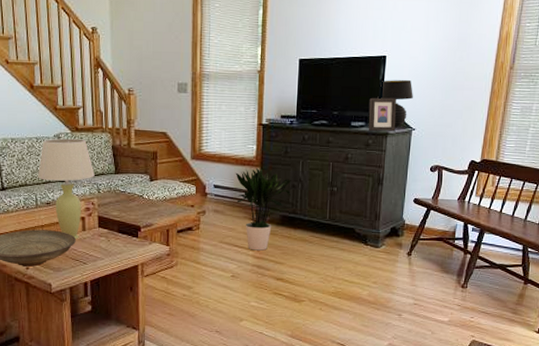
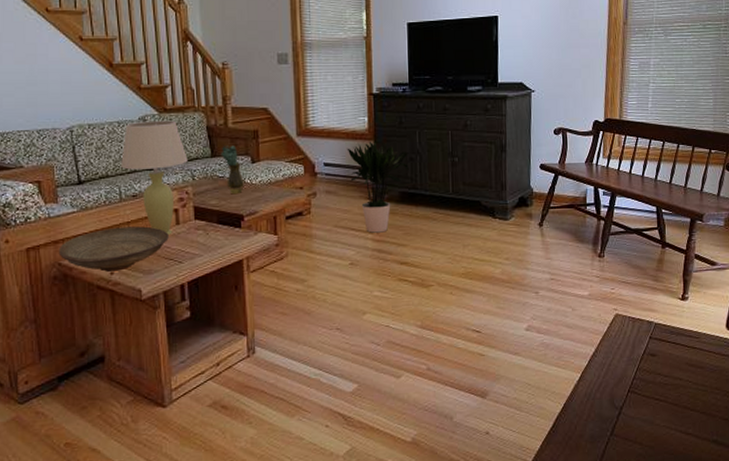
vase: none [123,163,143,208] -> present [220,144,244,195]
picture frame: present [368,97,396,132] -> none [484,59,515,96]
table lamp: present [377,79,413,127] -> none [493,39,529,89]

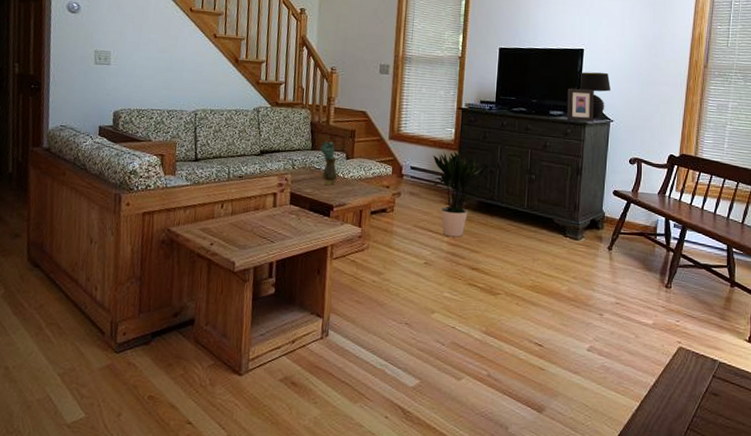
decorative bowl: present [58,226,169,272] -> none [169,203,265,243]
table lamp: present [121,120,188,236] -> none [233,112,291,217]
picture frame: none [484,59,515,96] -> present [567,88,594,122]
table lamp: none [493,39,529,89] -> present [576,72,611,118]

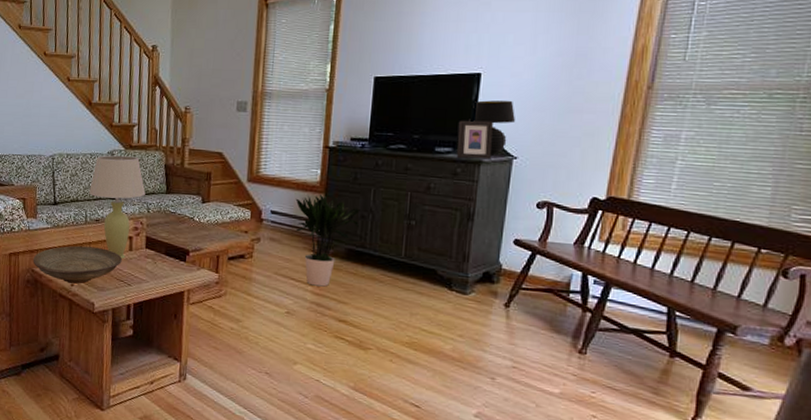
decorative bowl: none [169,203,265,243] -> present [33,245,122,284]
table lamp: none [233,112,291,217] -> present [89,155,146,260]
vase: present [320,140,338,186] -> none [174,183,193,231]

